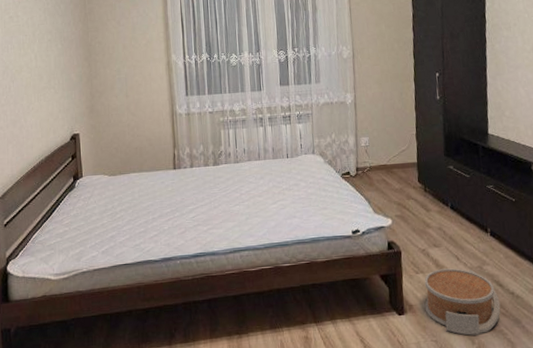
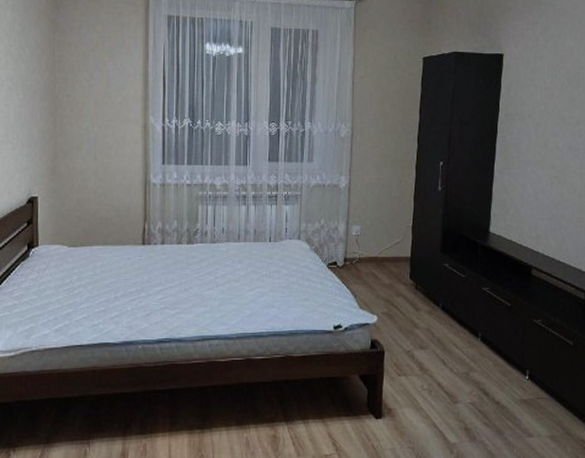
basket: present [424,268,501,336] -> none [405,373,484,444]

